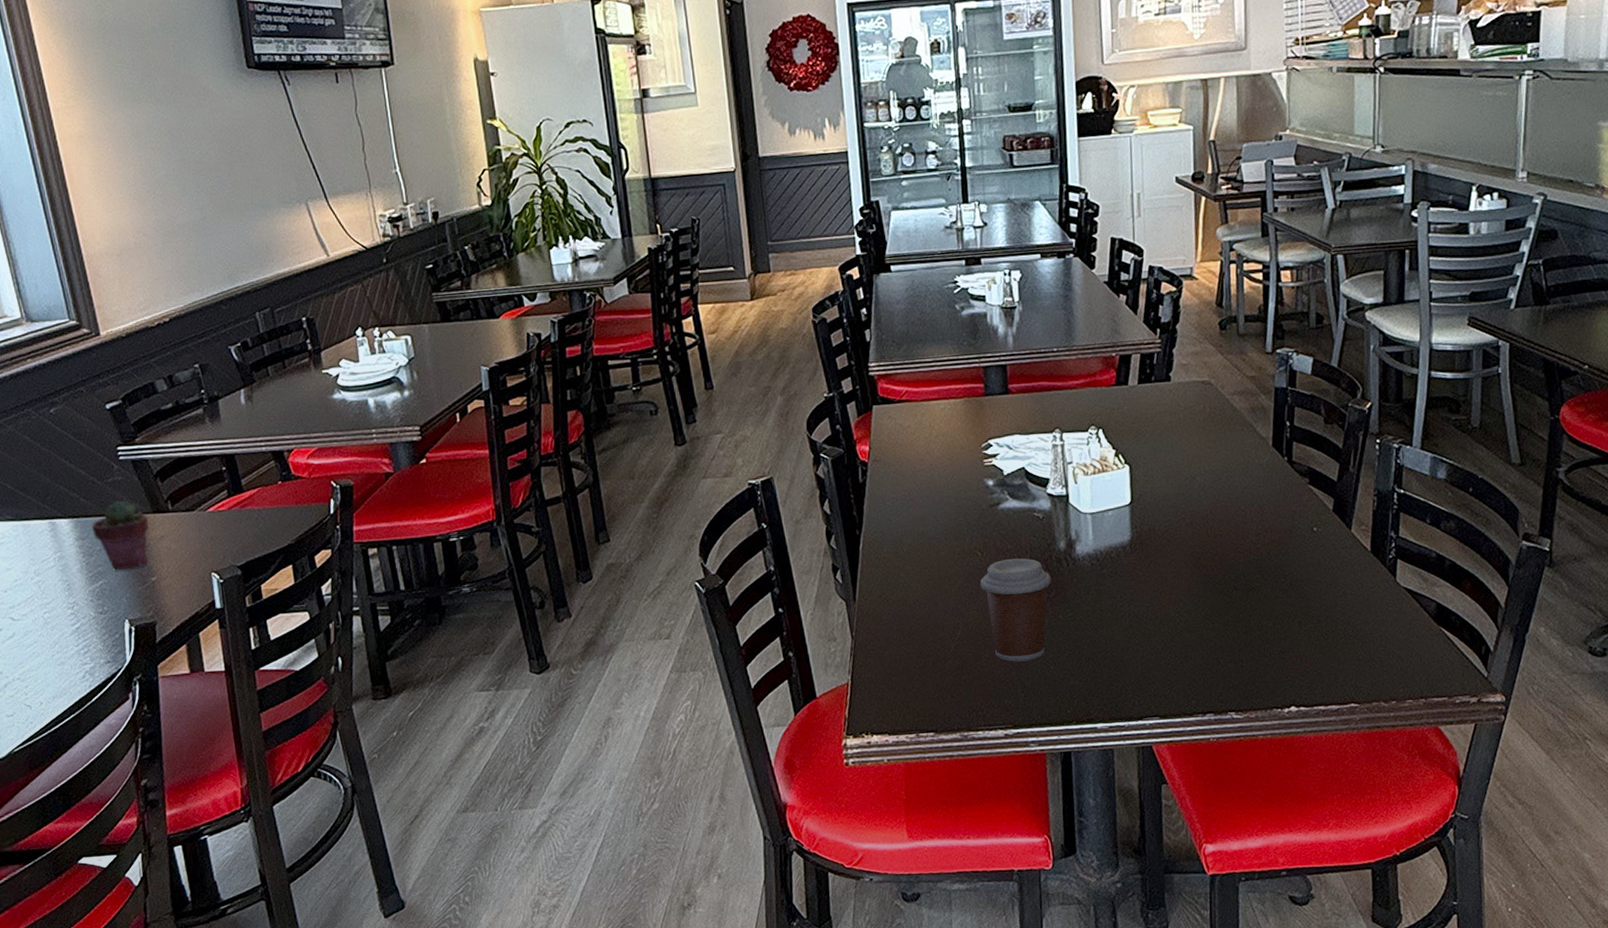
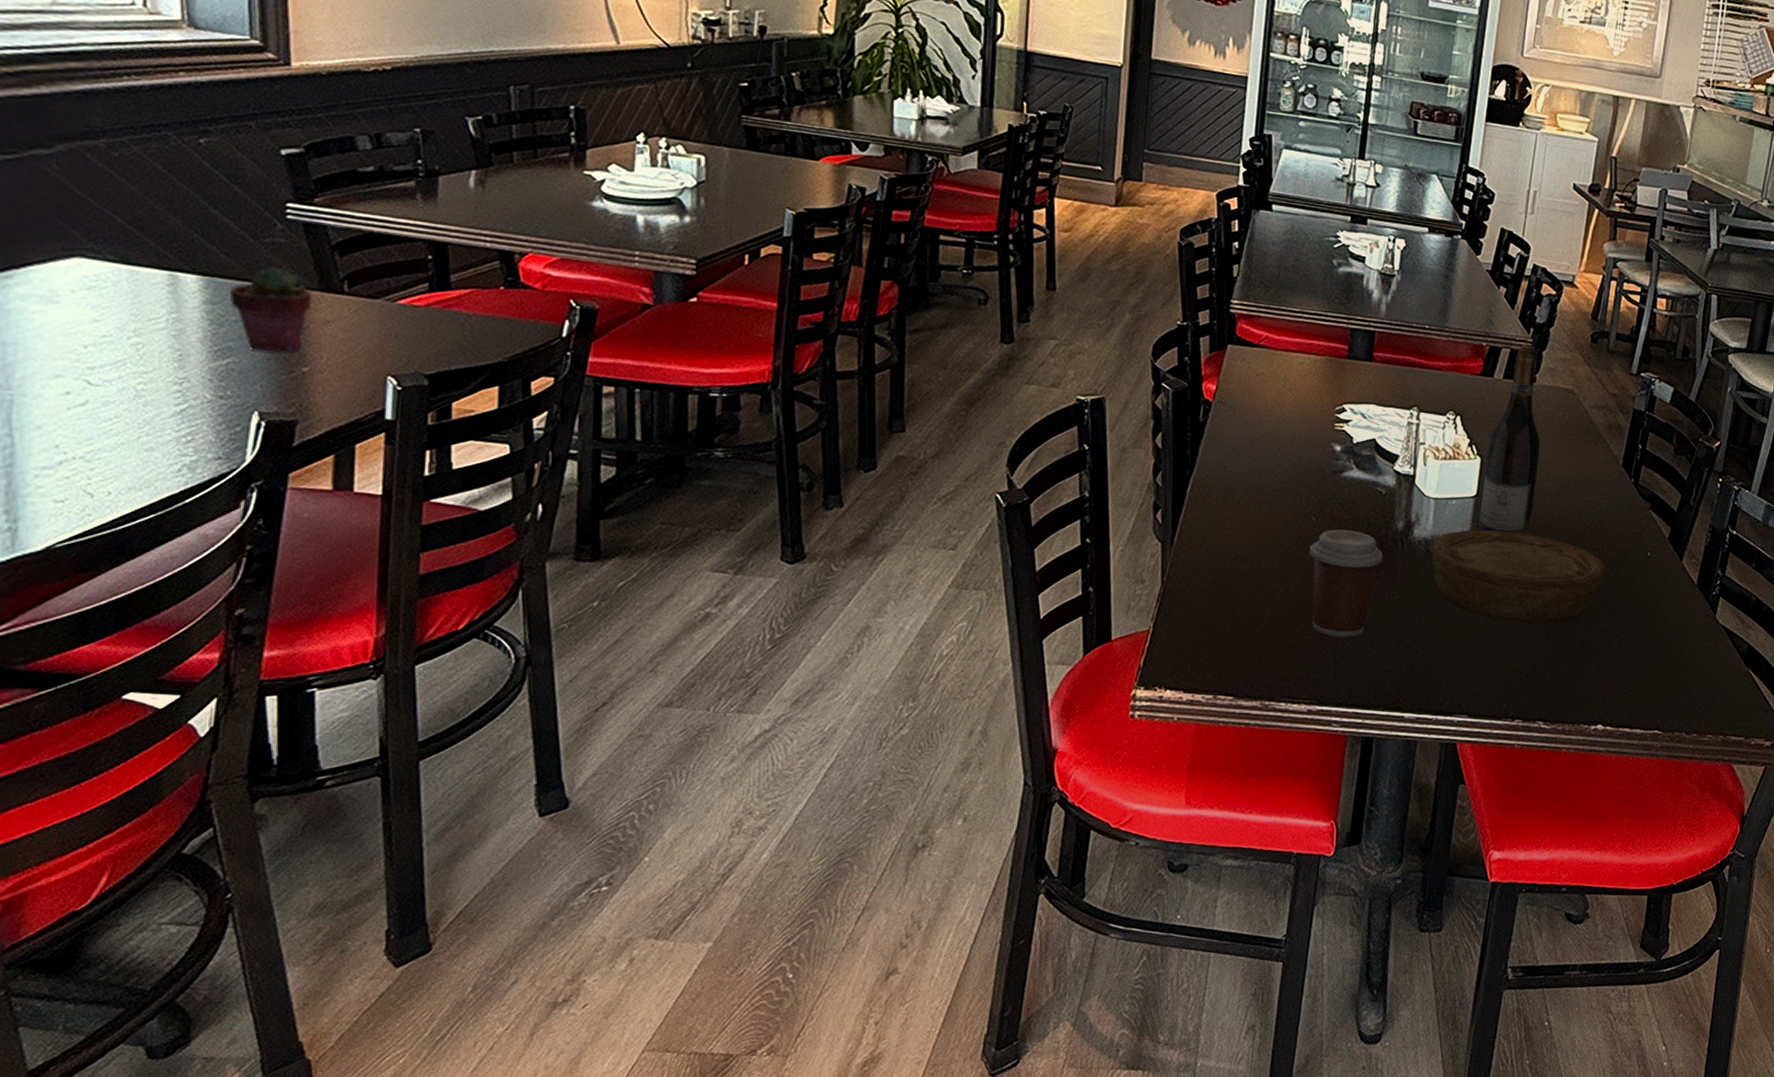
bowl: none [1093,530,1275,620] -> present [1429,529,1607,624]
wine bottle: none [1134,346,1190,537] -> present [1478,345,1540,535]

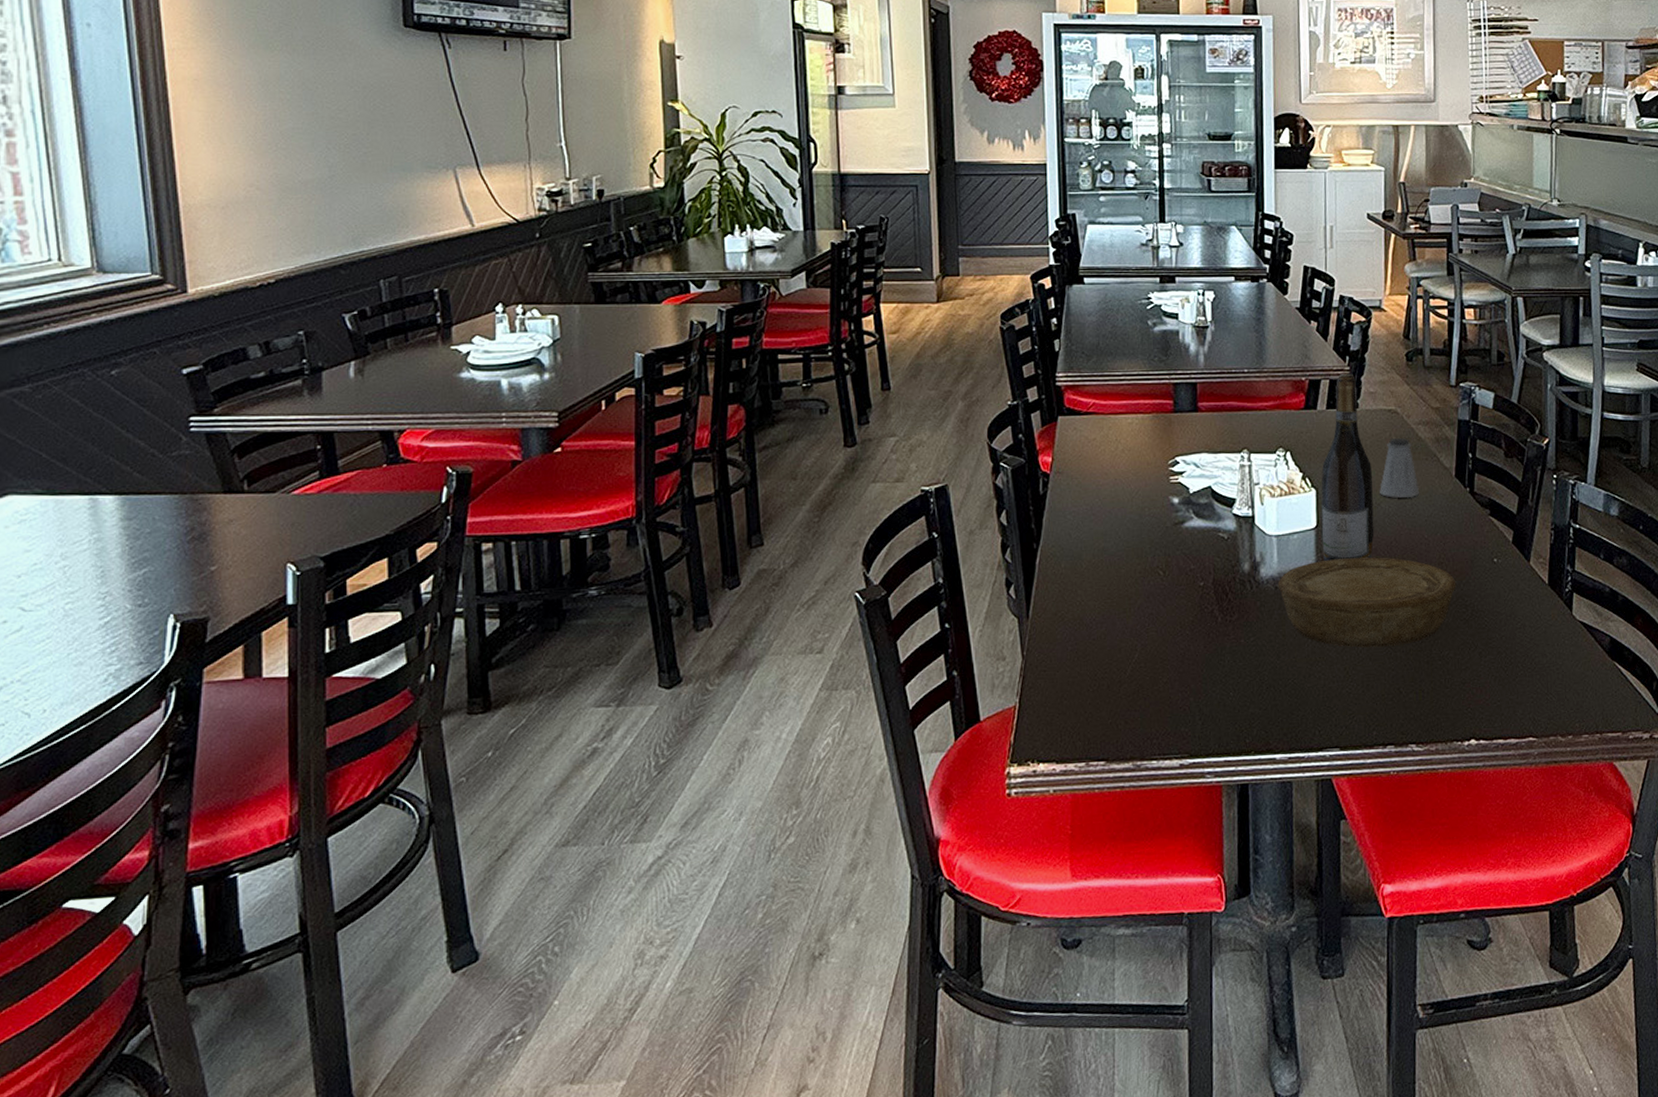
potted succulent: present [229,266,313,353] -> none [143,477,217,557]
coffee cup: present [1309,529,1384,638] -> none [1161,579,1234,687]
saltshaker: none [1543,418,1585,481] -> present [1378,437,1420,498]

